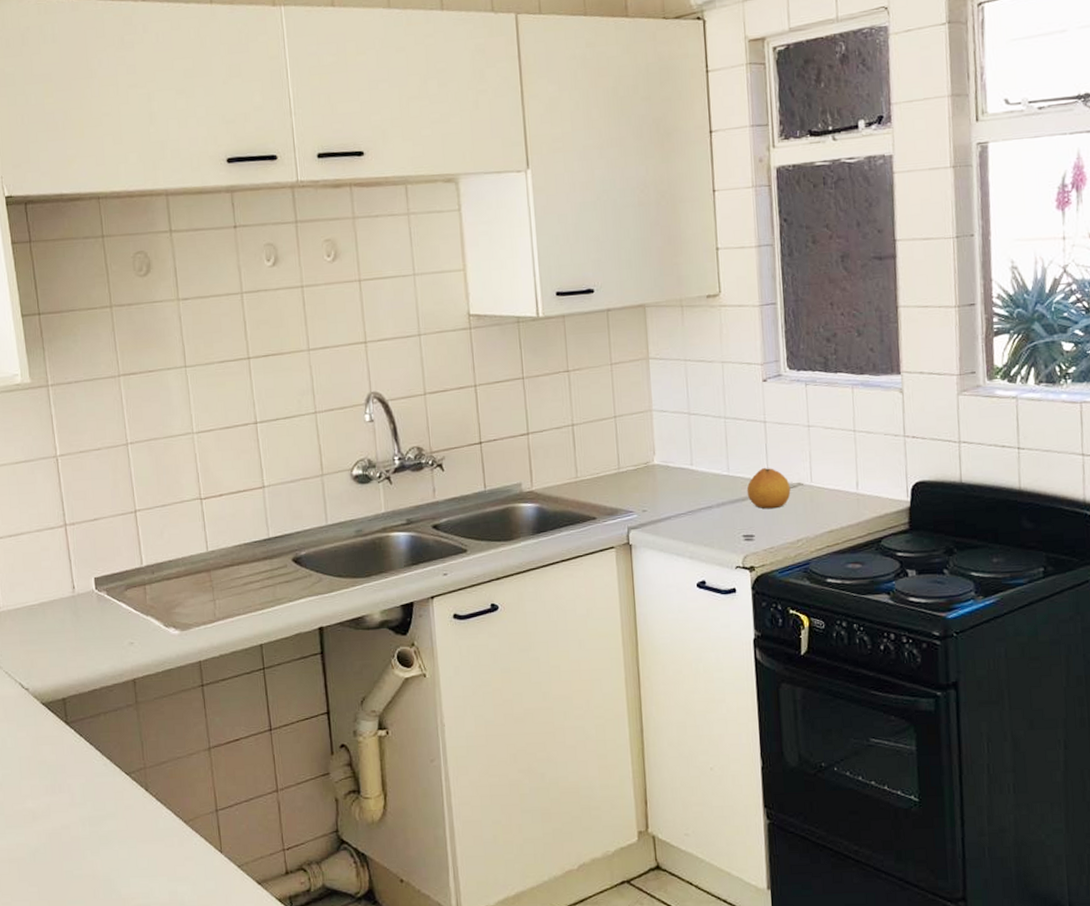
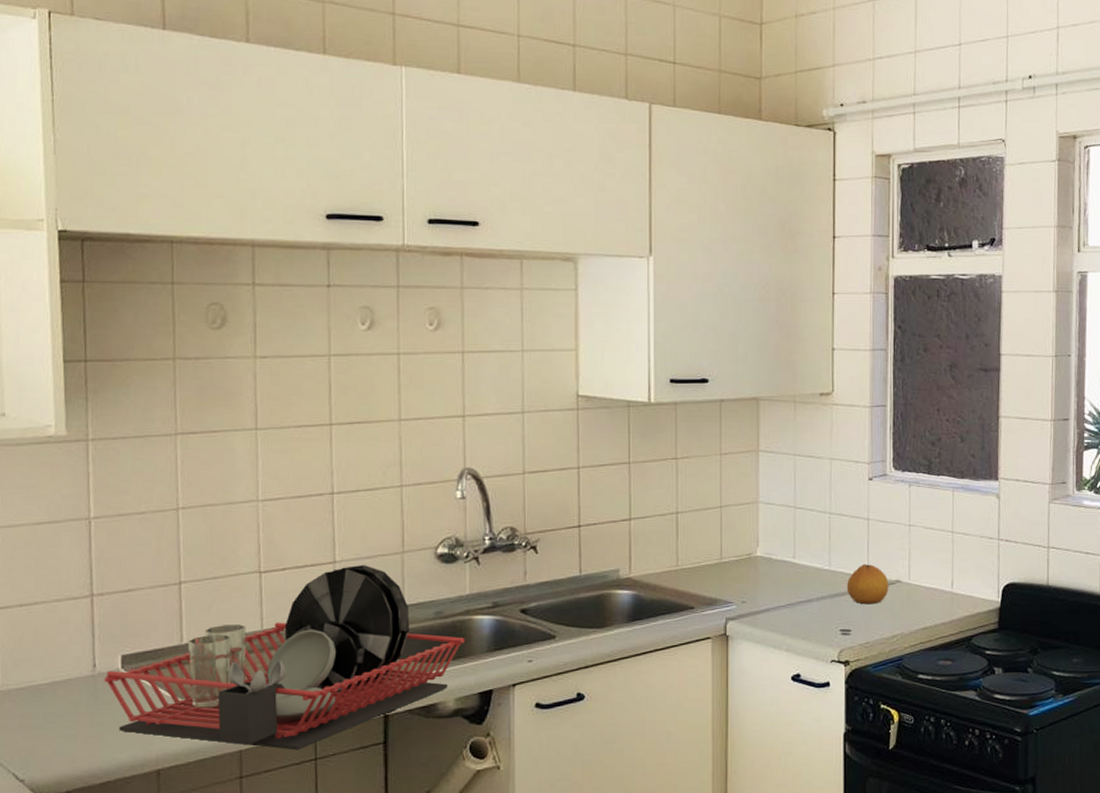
dish rack: none [82,488,385,661] -> present [104,565,465,751]

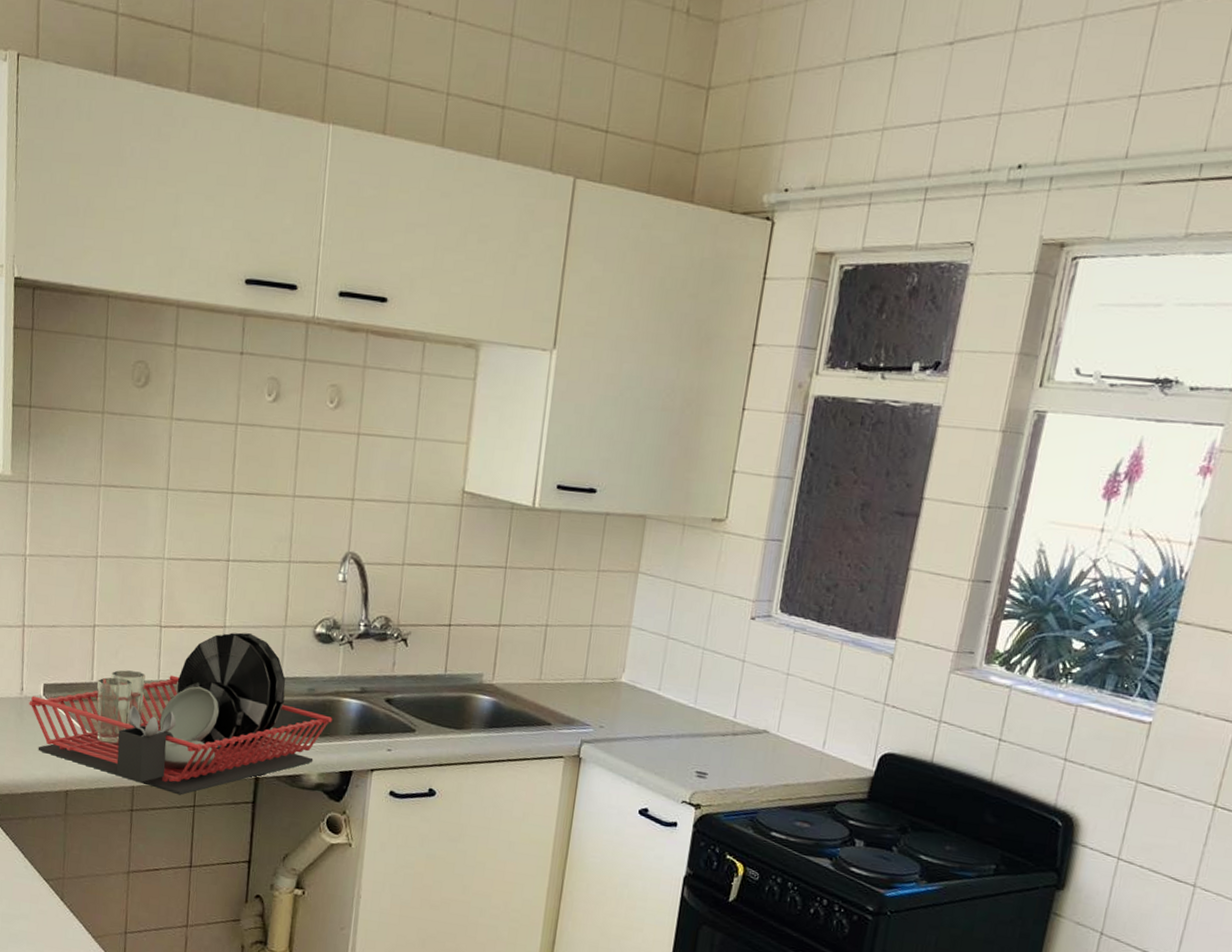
fruit: present [846,563,889,605] -> none [709,707,756,751]

